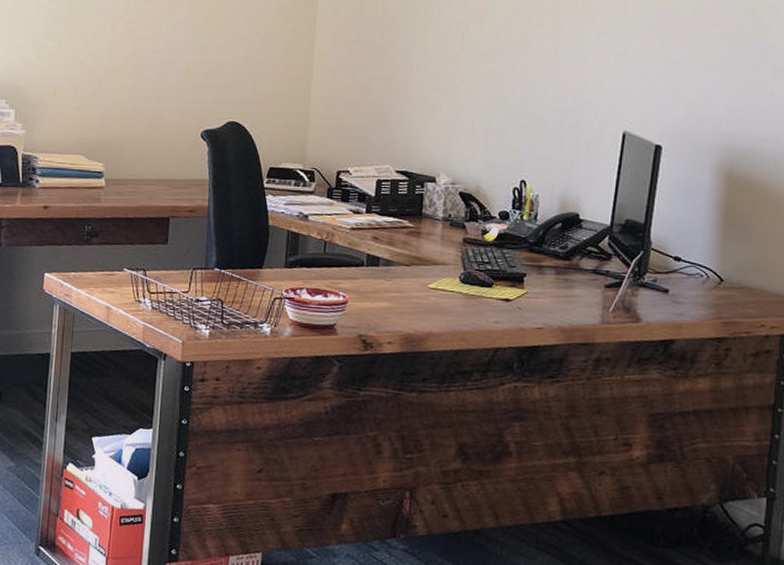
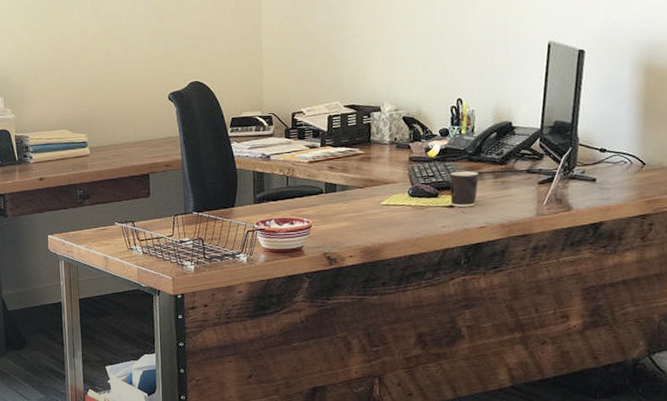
mug: none [506,260,541,304] -> present [449,170,480,208]

